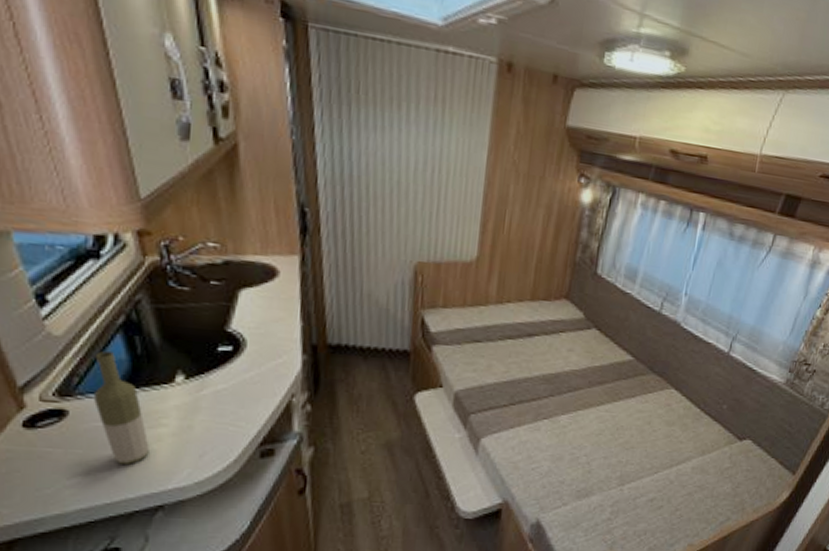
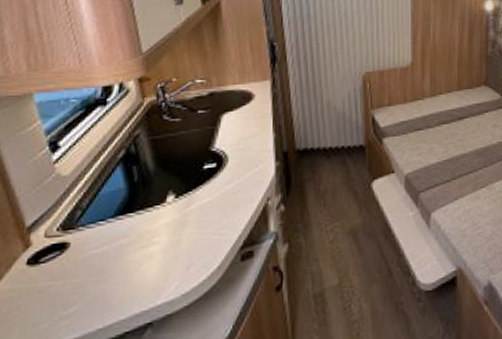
bottle: present [94,350,150,464] -> none [94,182,142,287]

